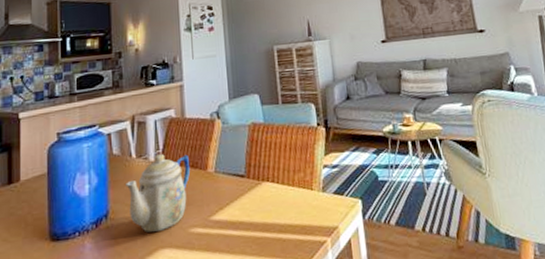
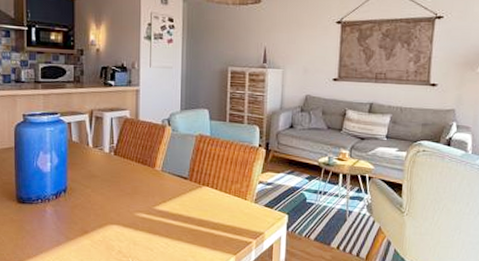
teapot: present [126,154,190,232] -> none [82,148,139,210]

